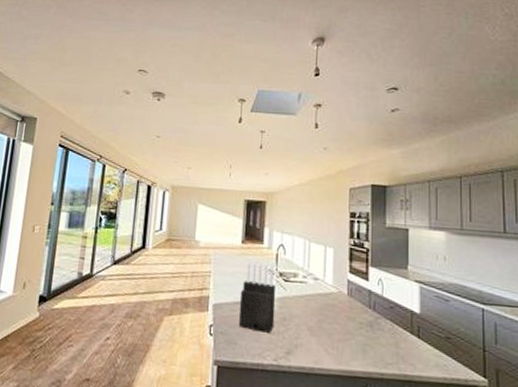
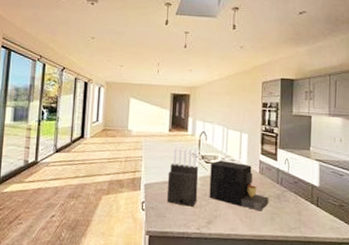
coffee maker: none [288,278,360,341] -> present [209,160,269,211]

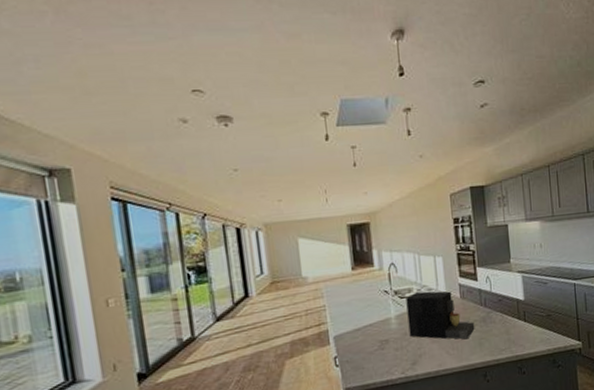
knife block: present [166,146,199,207] -> none [358,285,397,353]

